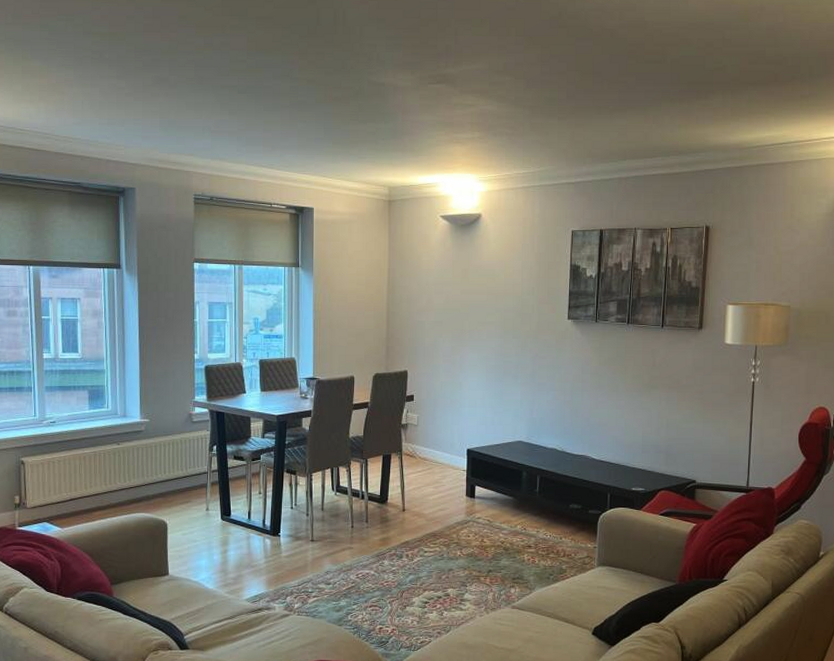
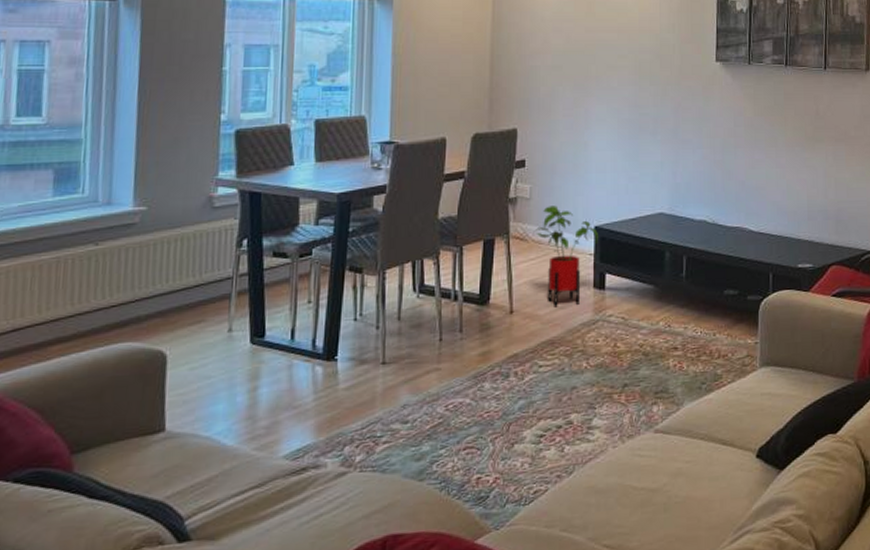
house plant: none [420,431,471,509] -> present [533,206,599,307]

